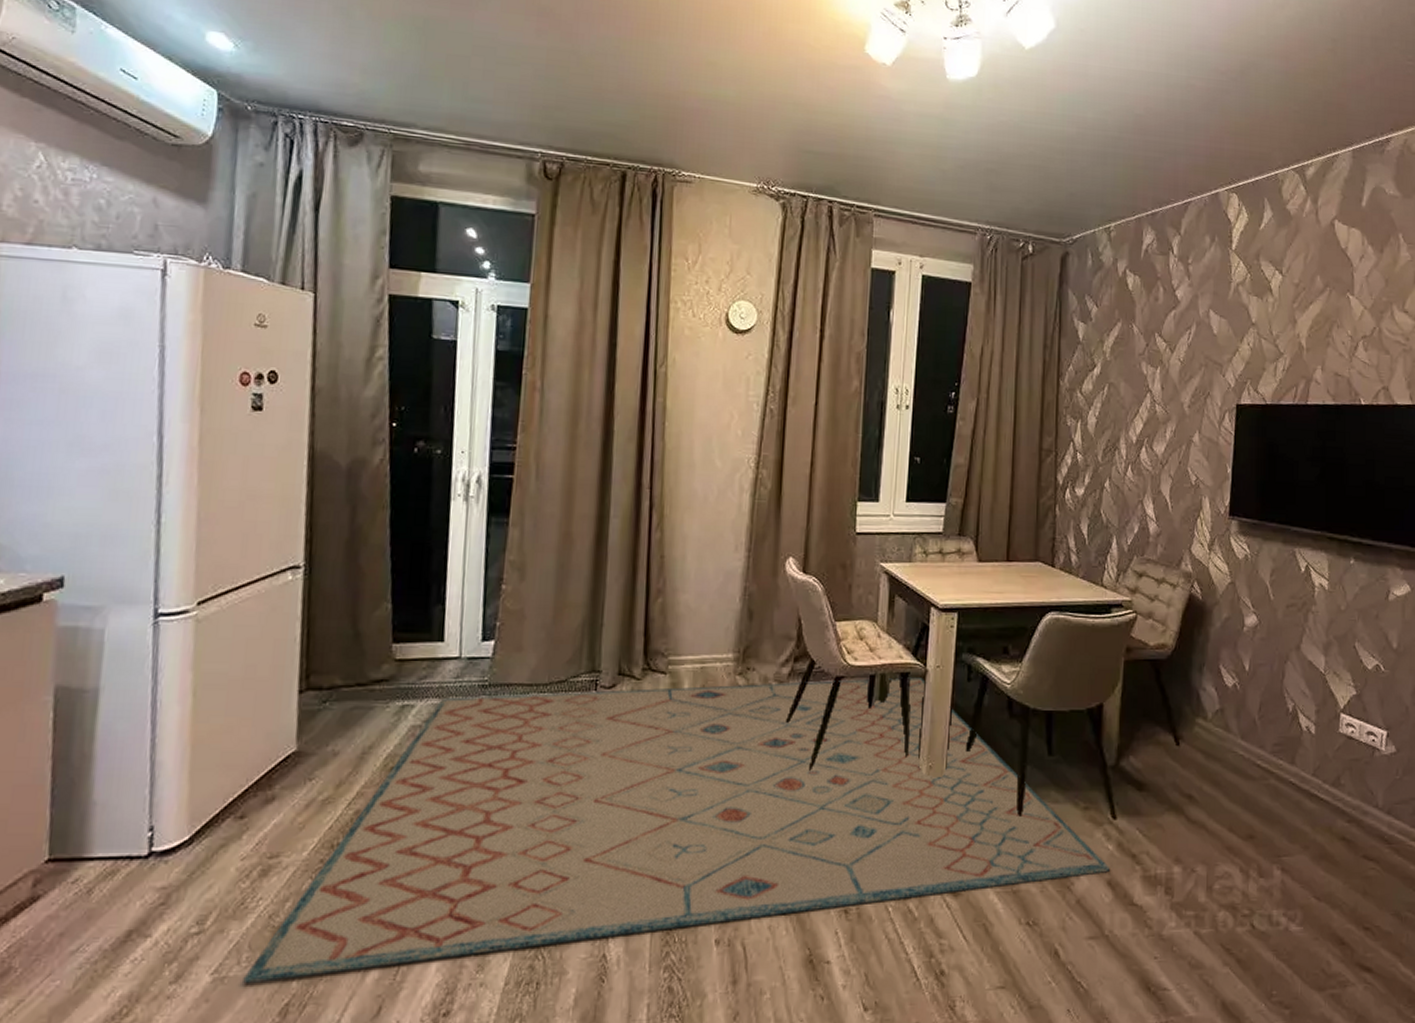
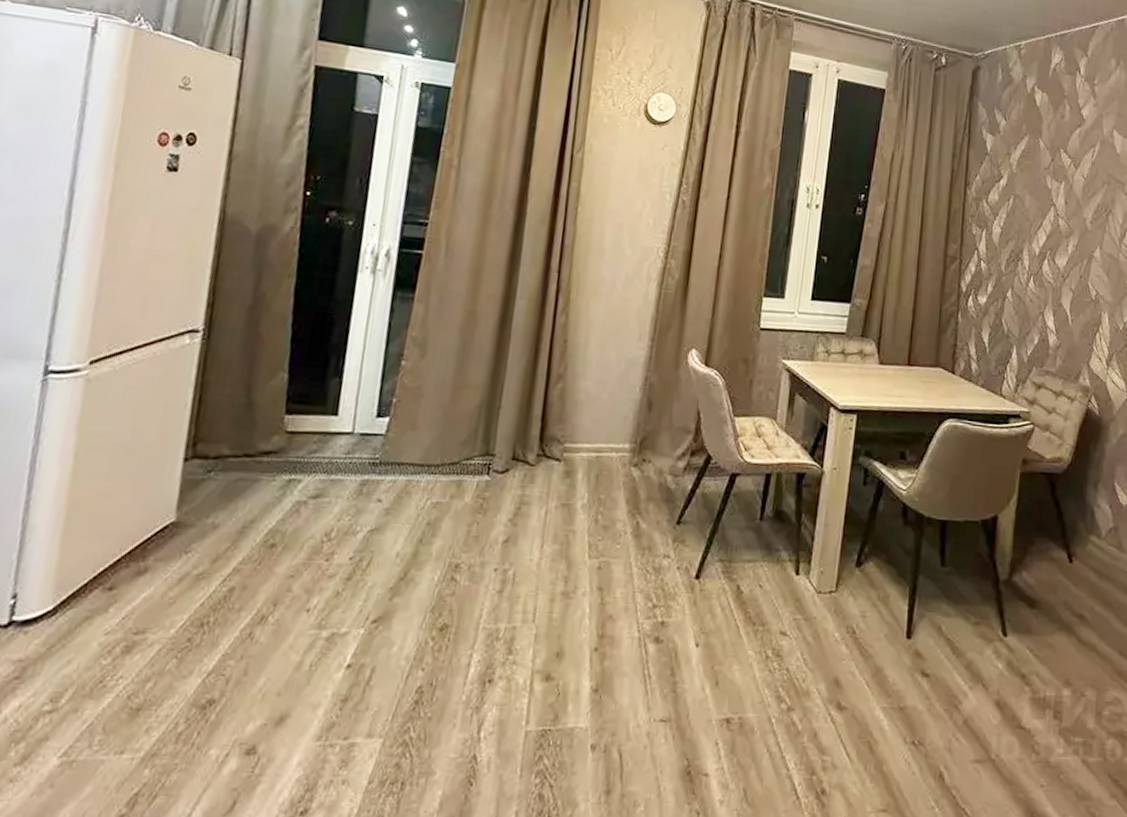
rug: present [243,677,1109,984] -> none [92,474,998,770]

